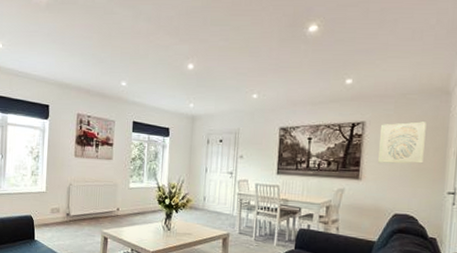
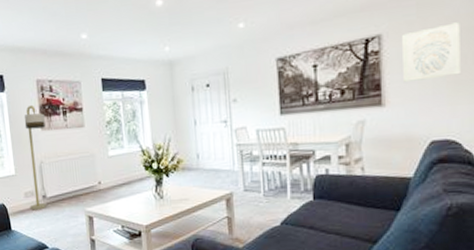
floor lamp: none [54,134,79,226] -> present [24,104,46,211]

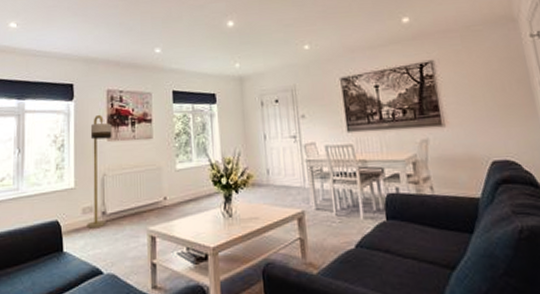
wall art: present [402,22,460,82] -> none [452,53,508,104]

